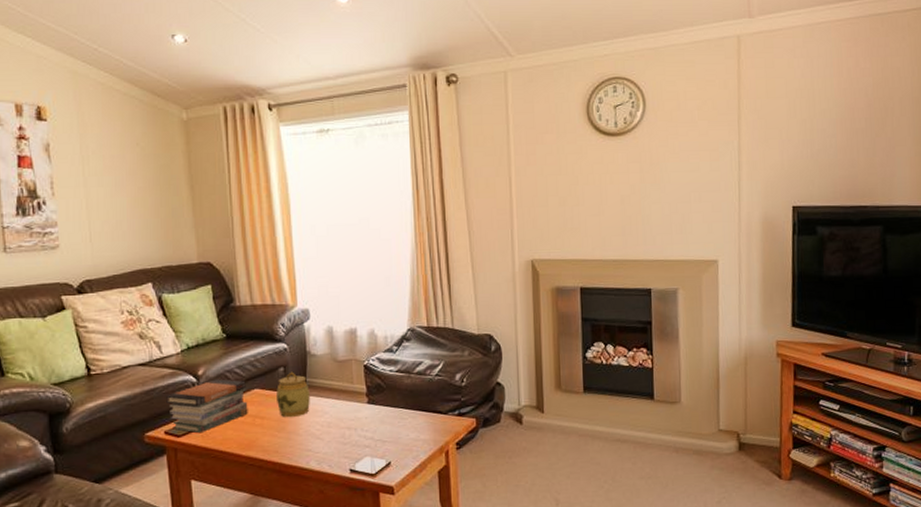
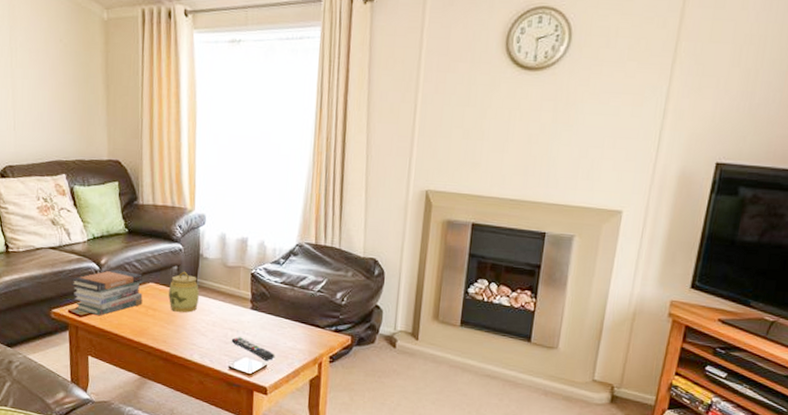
remote control: none [349,435,399,457] -> present [231,337,275,360]

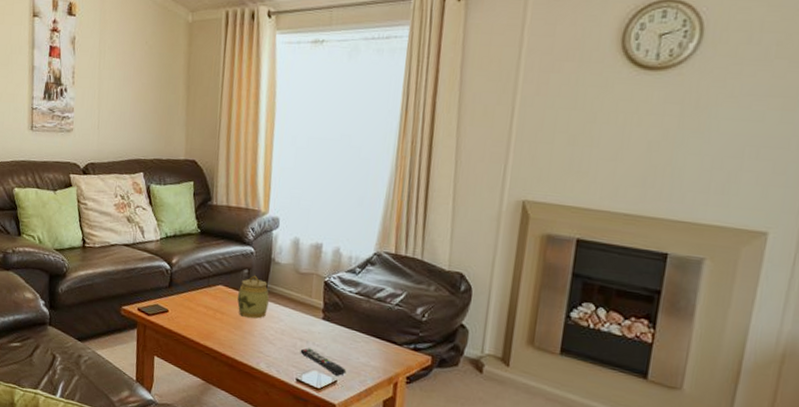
book stack: present [71,269,143,316] -> none [142,269,213,316]

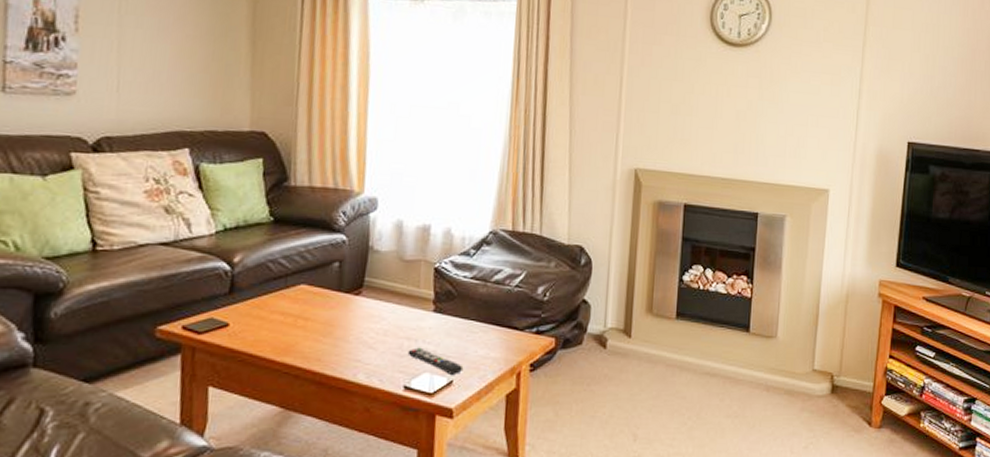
jar: present [237,275,269,319] -> none [326,268,367,322]

